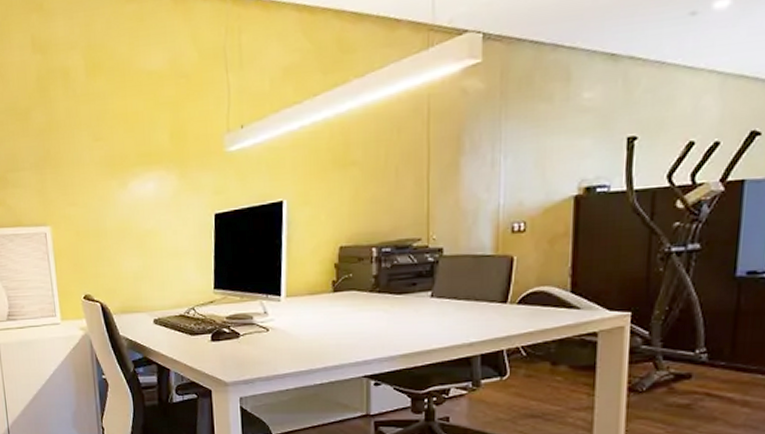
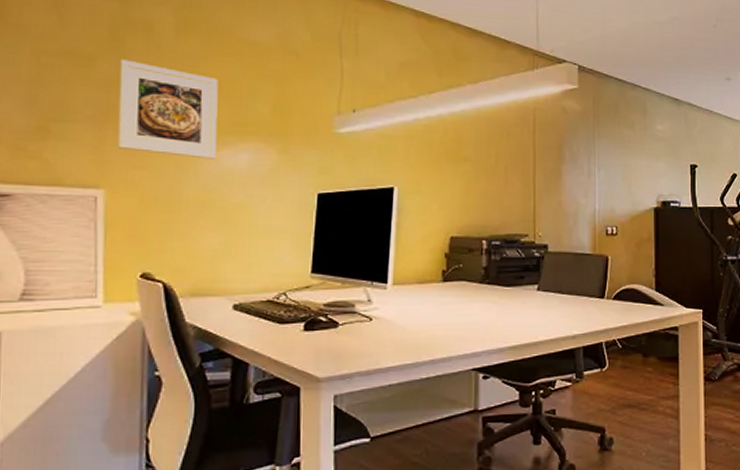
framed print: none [48,107,129,192] -> present [117,59,218,159]

